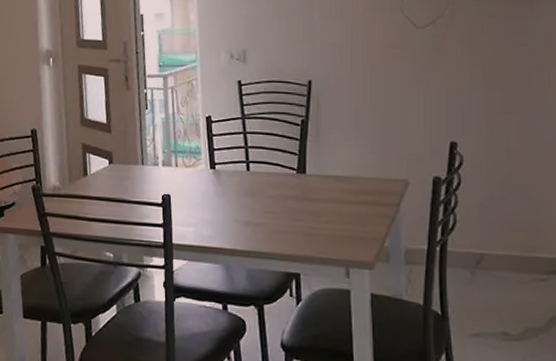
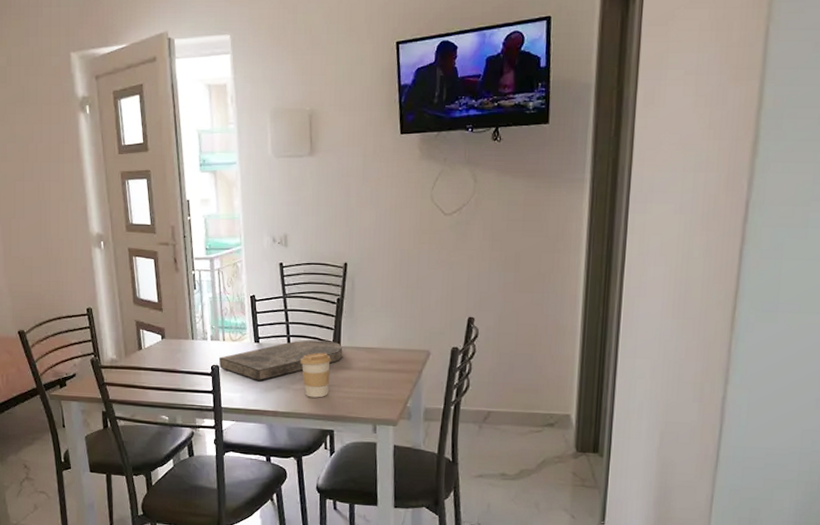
cutting board: none [170,166,309,213] -> present [218,340,343,381]
coffee cup: none [261,181,295,234] -> present [301,352,331,398]

